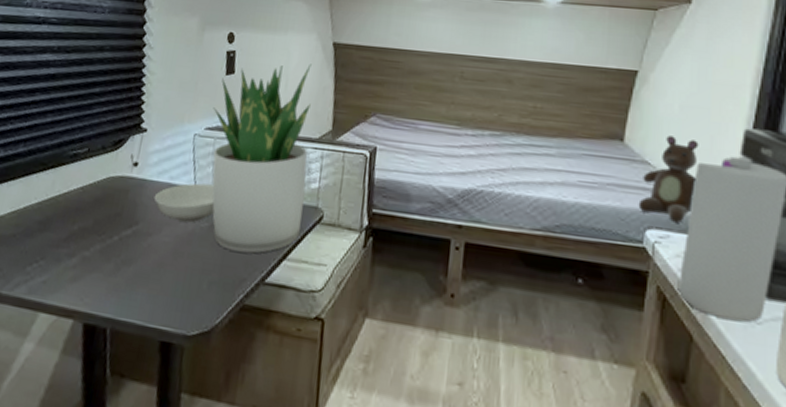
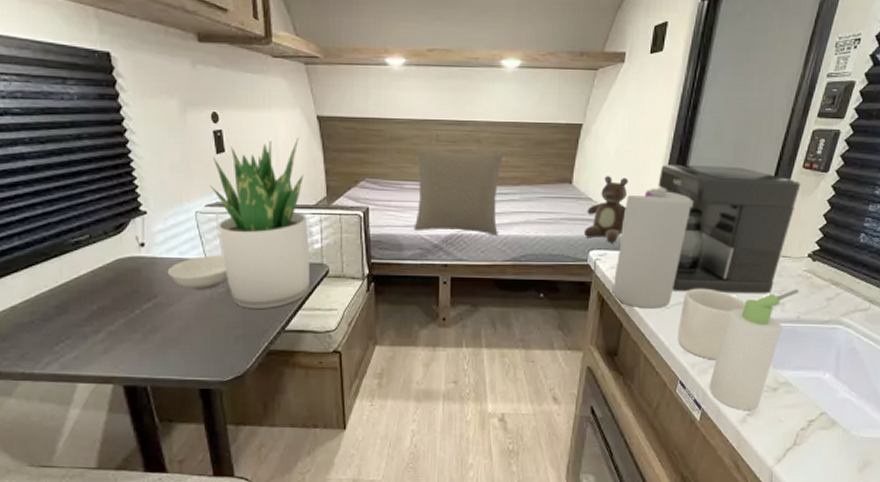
pillow: none [425,84,539,197] -> present [414,147,504,236]

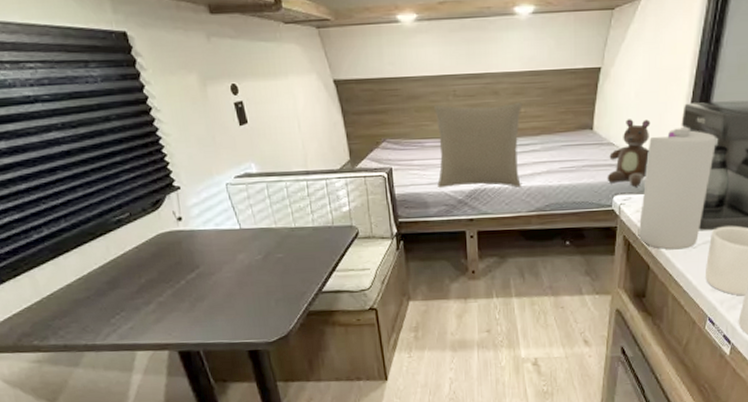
bowl: present [167,255,228,290] -> none [206,224,264,259]
planter: present [209,137,310,309] -> none [236,103,342,273]

